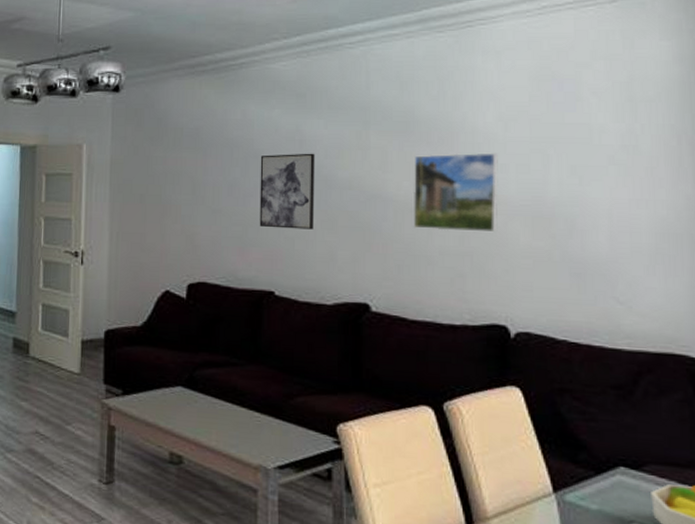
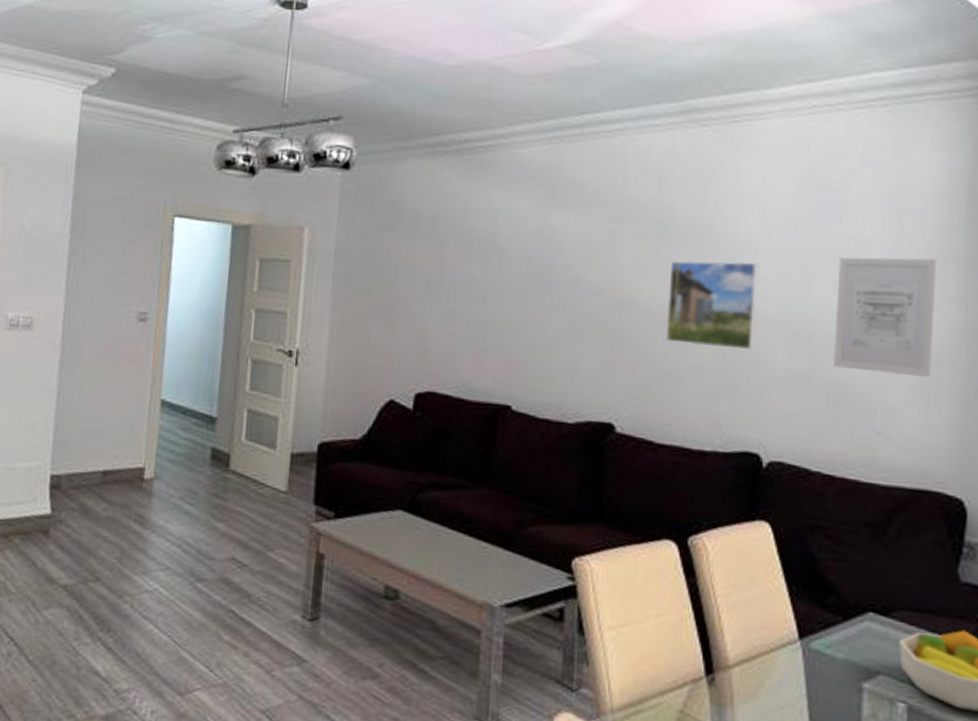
wall art: present [259,153,315,230] -> none [498,251,564,338]
wall art: none [573,140,672,250] -> present [834,257,938,378]

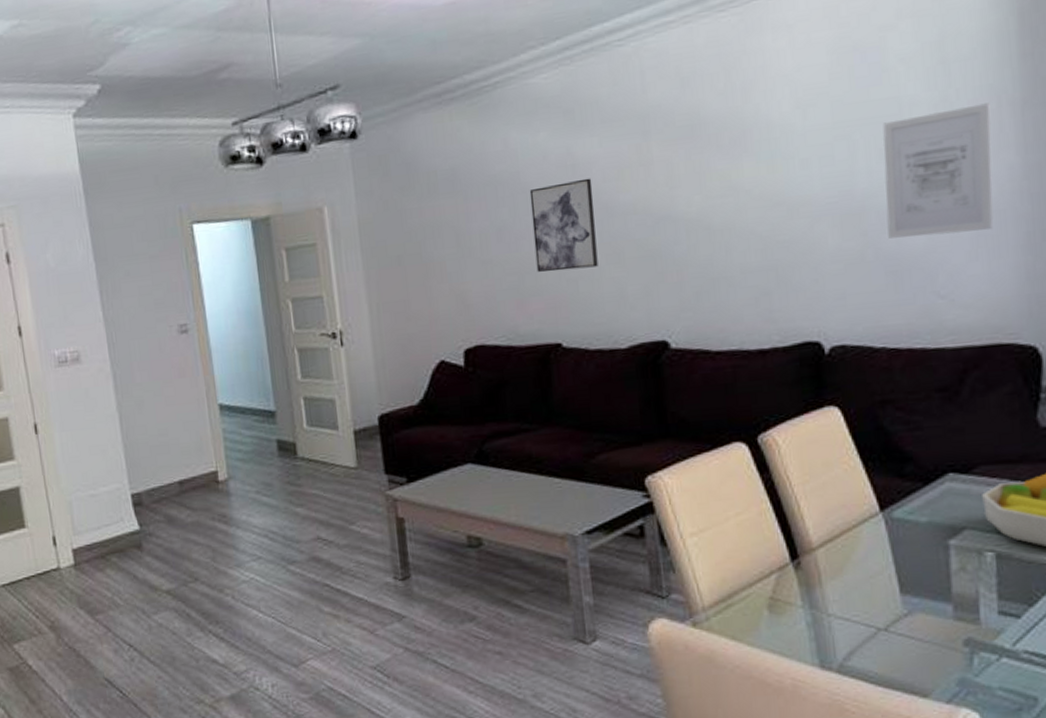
wall art: none [498,251,564,338] -> present [529,178,598,272]
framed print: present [665,260,759,351] -> none [704,147,803,248]

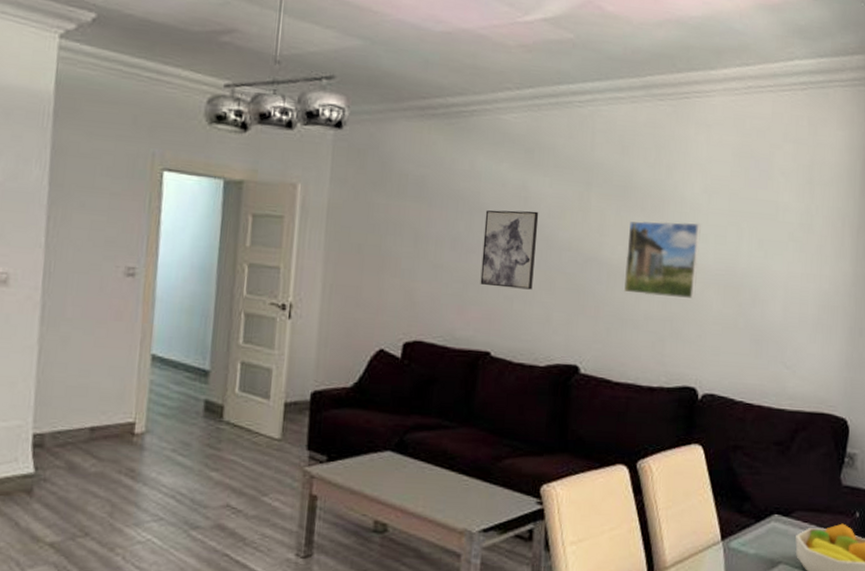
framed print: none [704,147,803,248] -> present [623,220,701,300]
wall art: present [882,103,994,239] -> none [756,219,837,321]

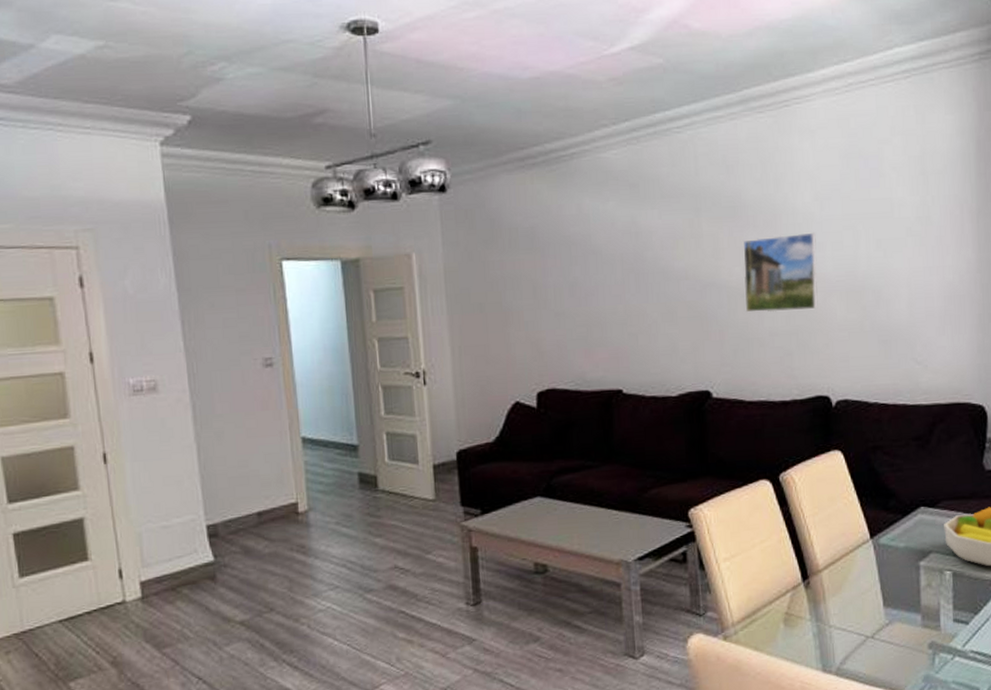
wall art: present [480,210,539,290] -> none [598,245,655,326]

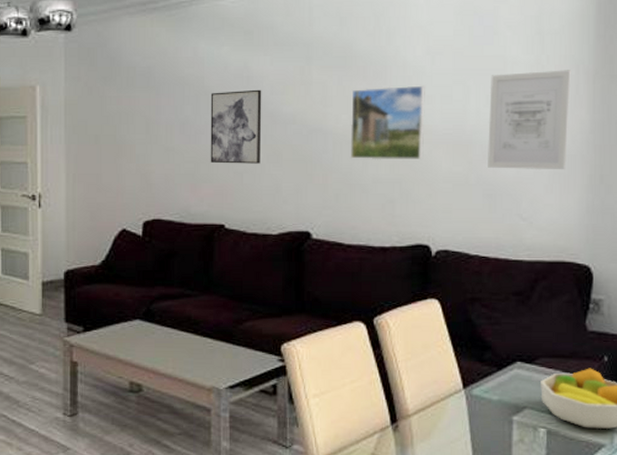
wall art: none [598,245,655,326] -> present [210,89,262,164]
wall art: none [879,209,956,314] -> present [488,70,571,170]

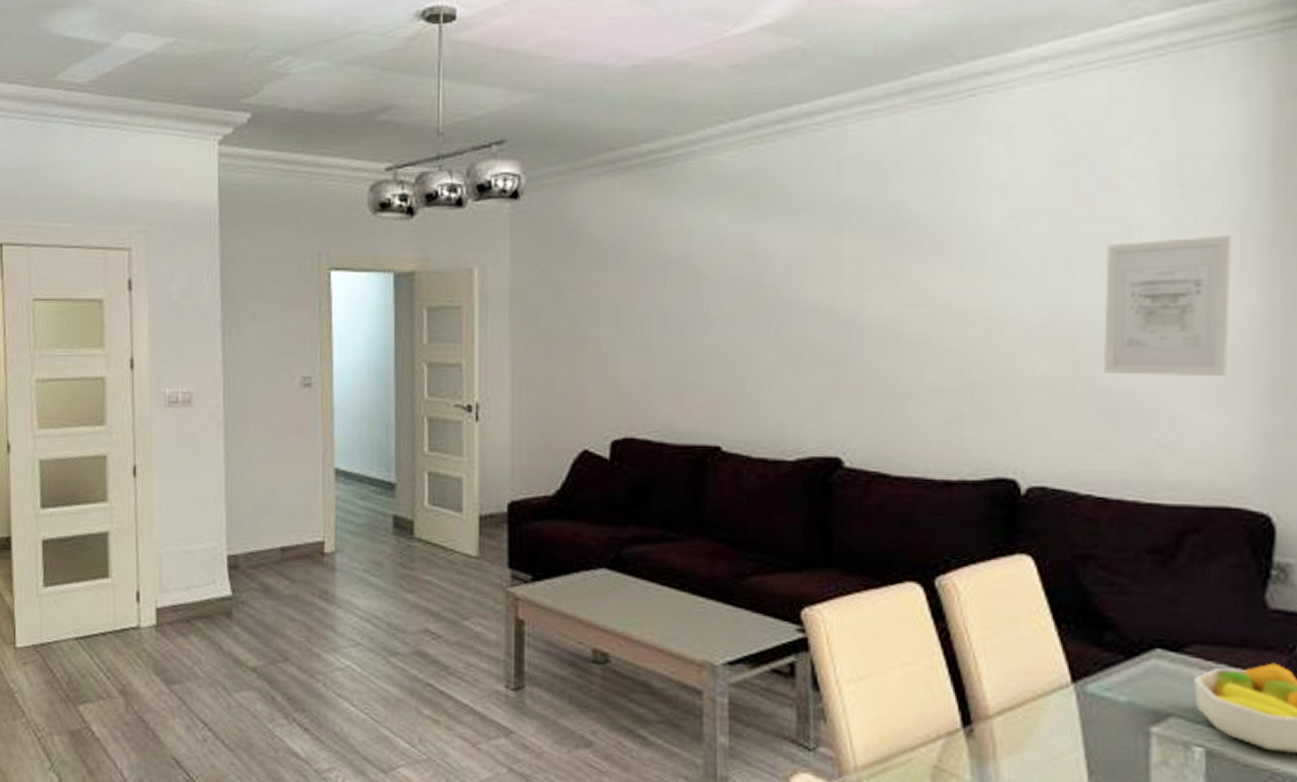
wall art: present [210,89,262,164] -> none [701,269,772,367]
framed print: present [350,85,425,160] -> none [897,260,1008,363]

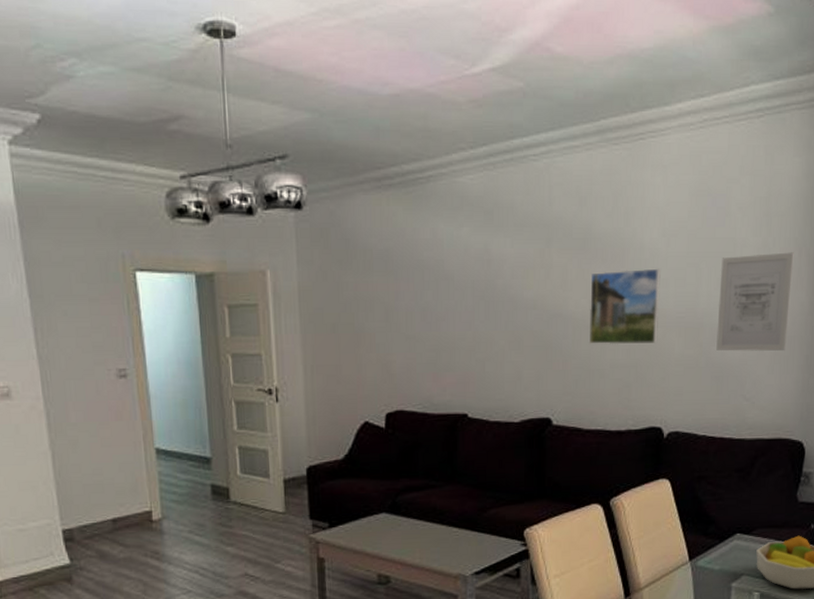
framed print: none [897,260,1008,363] -> present [589,268,661,345]

